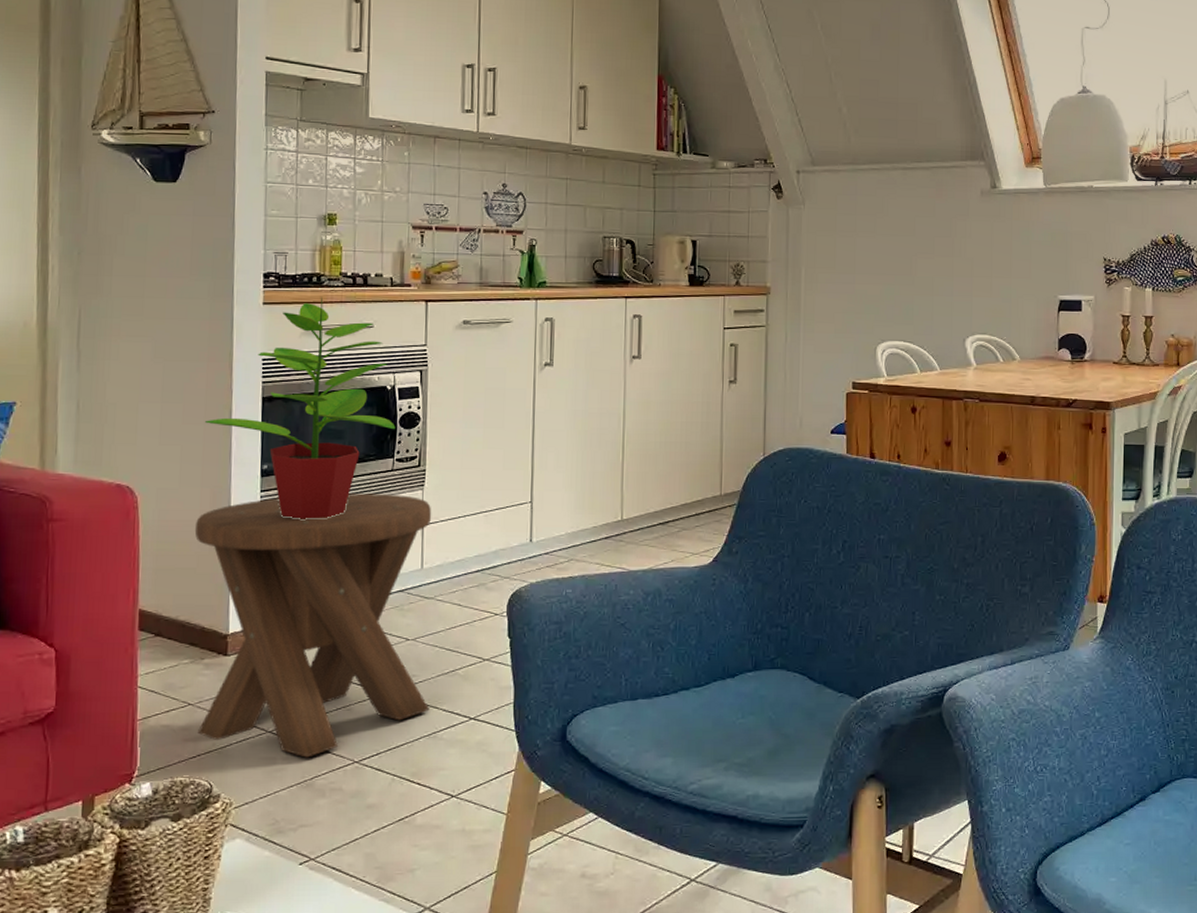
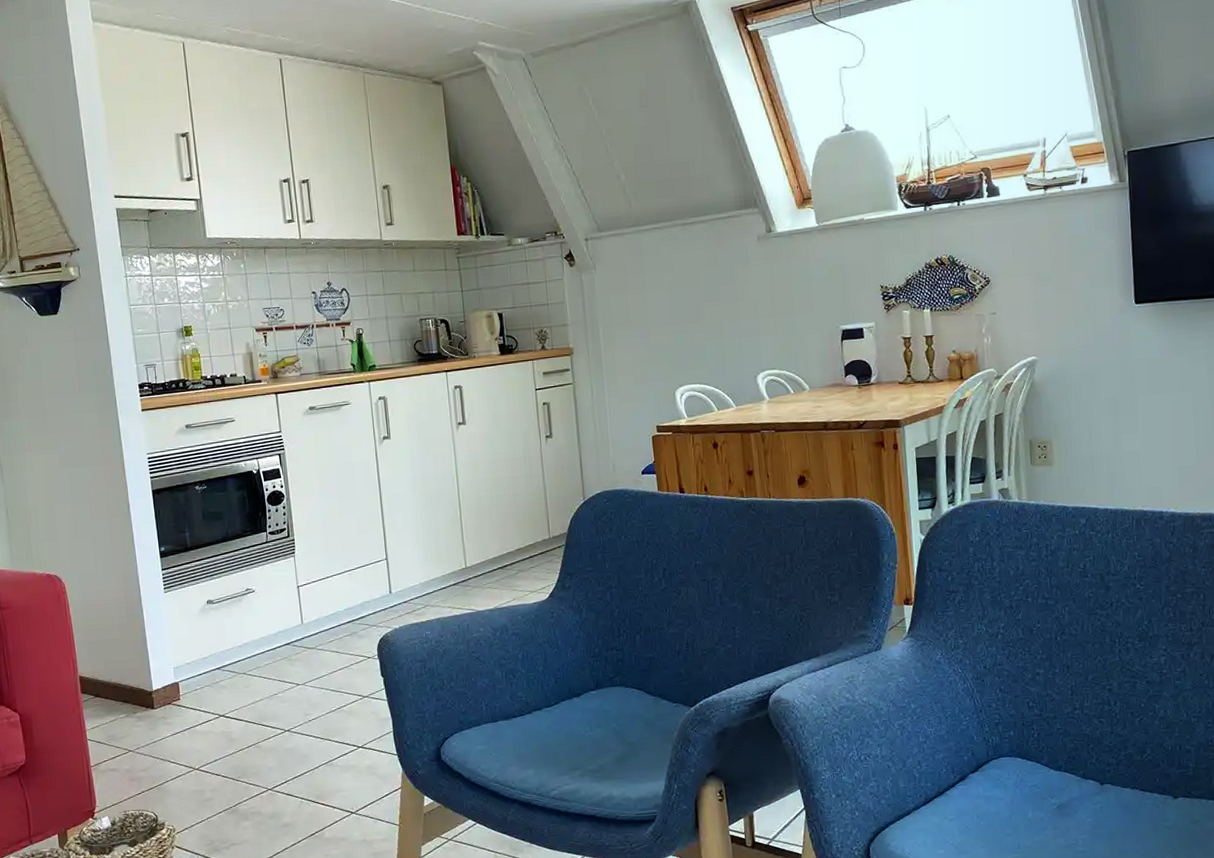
music stool: present [194,493,432,758] -> none [113,562,324,789]
potted plant: present [205,297,396,519] -> none [109,399,265,591]

